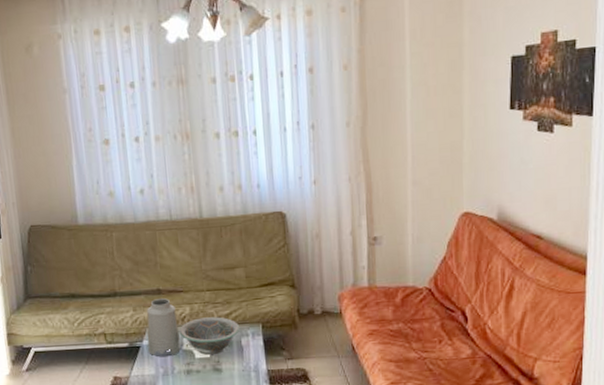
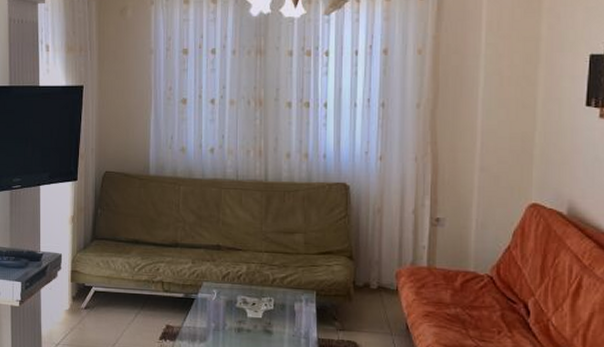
vase: present [146,298,182,358] -> none [202,254,235,313]
decorative bowl: present [179,317,240,356] -> none [234,278,294,317]

